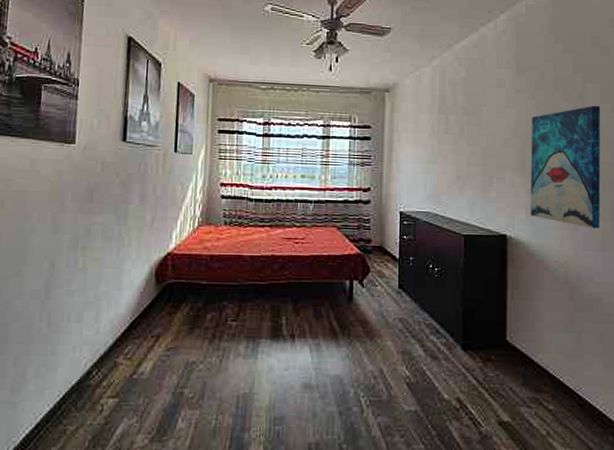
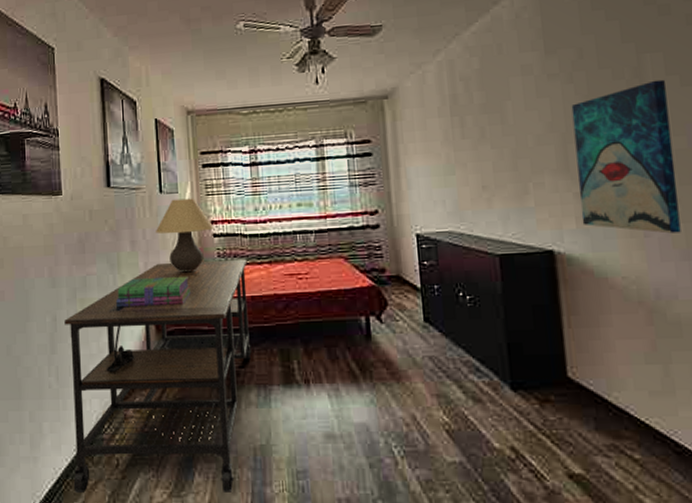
desk: none [52,218,251,438] -> present [64,259,252,493]
stack of books: none [119,231,194,259] -> present [116,275,191,308]
table lamp: none [166,159,223,230] -> present [156,198,215,273]

